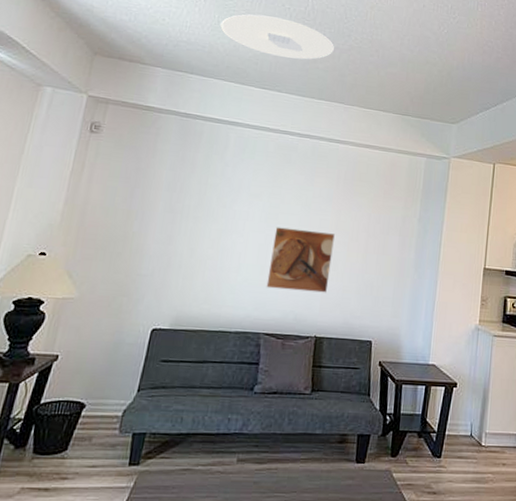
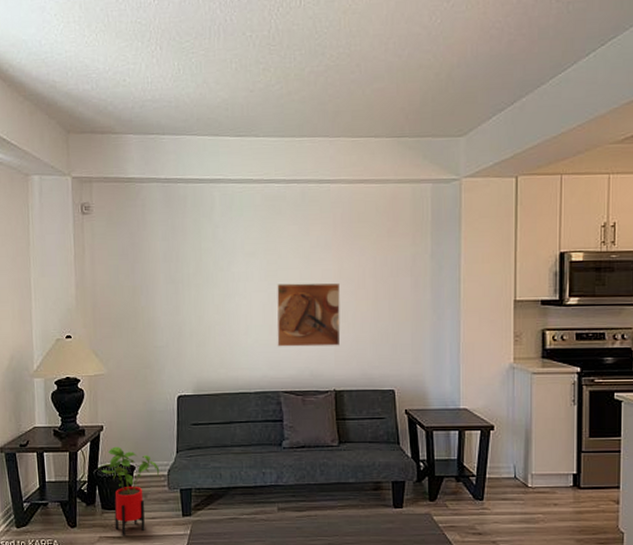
house plant: none [40,380,114,488] -> present [98,446,160,537]
ceiling light: present [220,14,334,60] -> none [182,49,308,97]

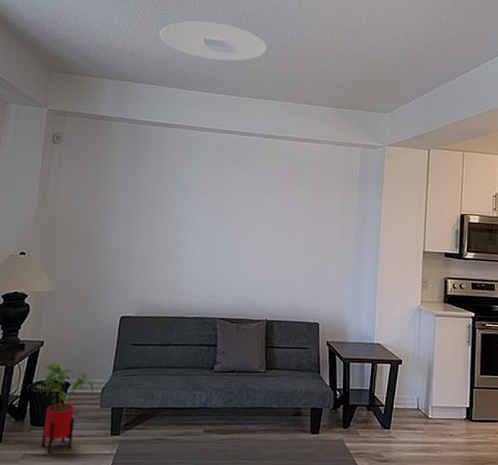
ceiling light: none [182,49,308,97] -> present [160,21,266,61]
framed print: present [276,282,341,347] -> none [218,220,278,280]

